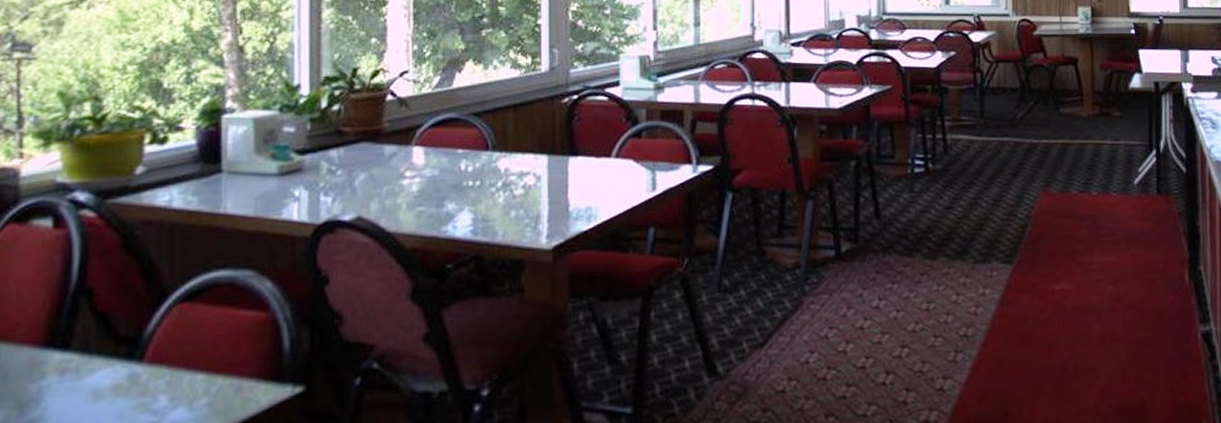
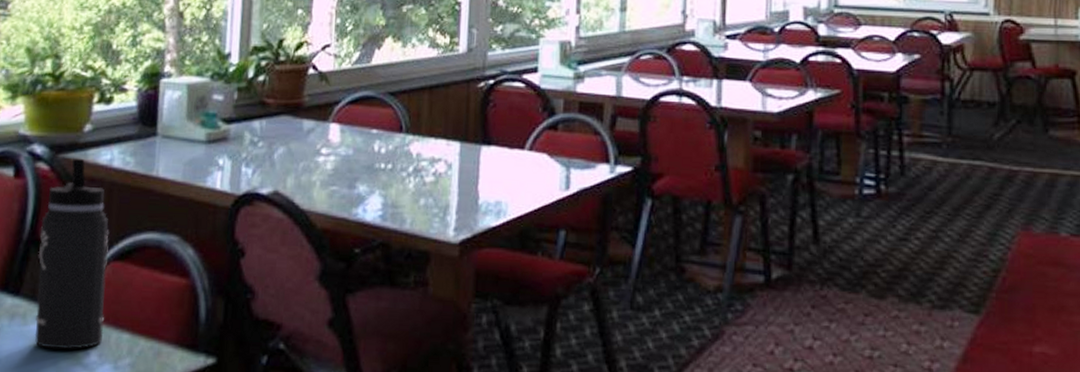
thermos bottle: none [89,203,174,400] -> present [34,159,110,350]

